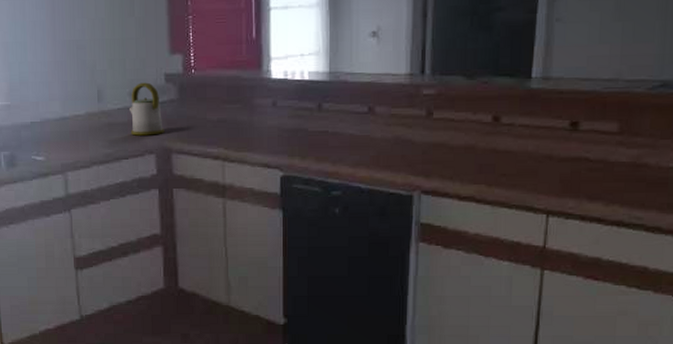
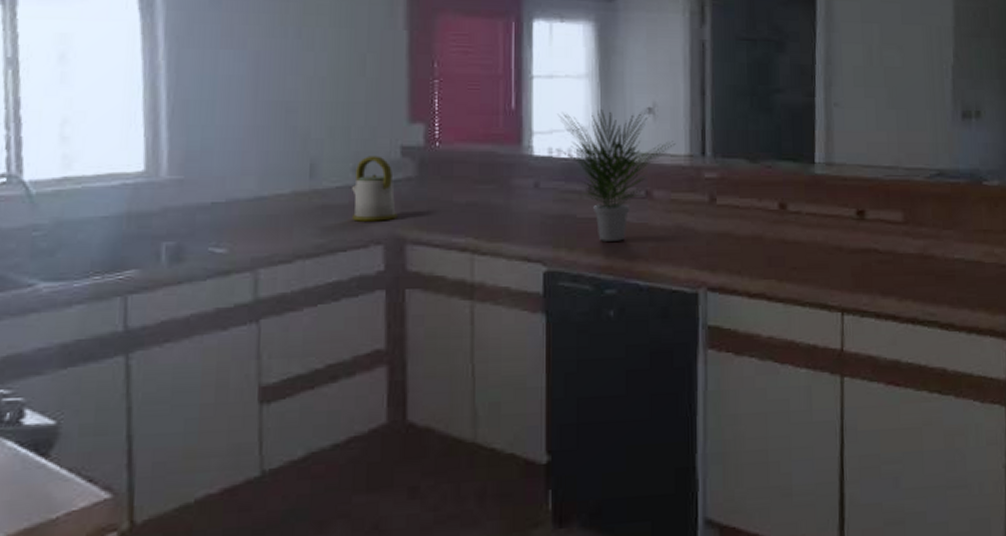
potted plant: none [290,35,397,151] -> present [556,110,676,241]

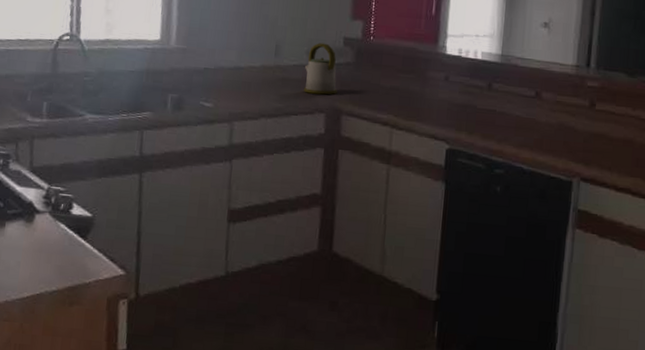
potted plant: present [556,110,676,241] -> none [465,20,565,131]

